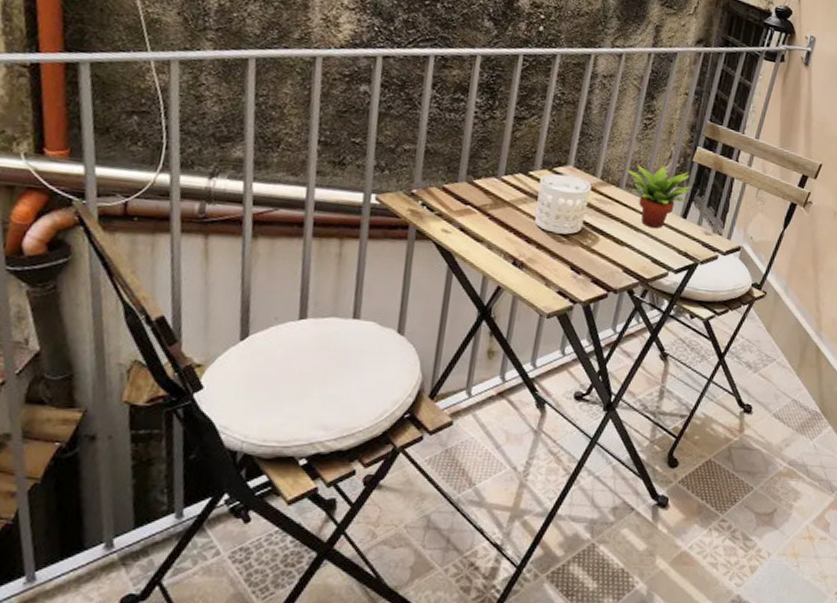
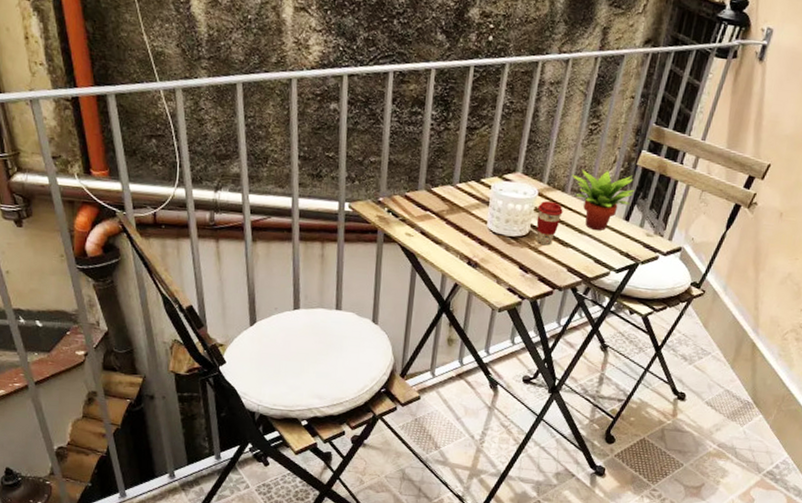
coffee cup: none [589,196,618,244] -> present [536,201,563,246]

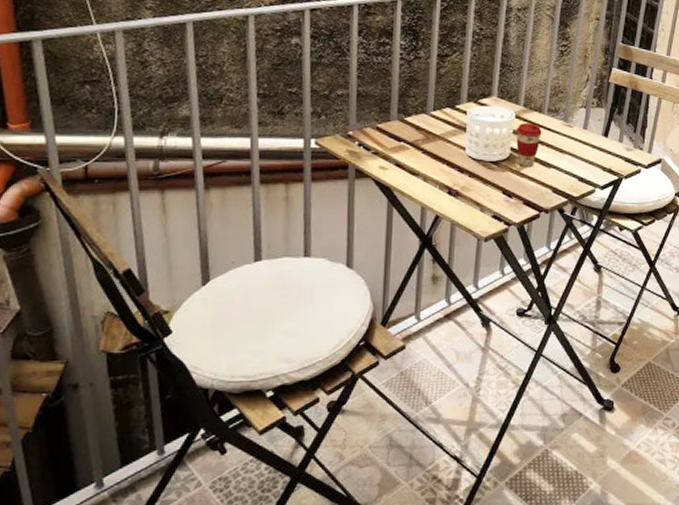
succulent plant: present [571,168,636,231] -> none [547,88,611,148]

